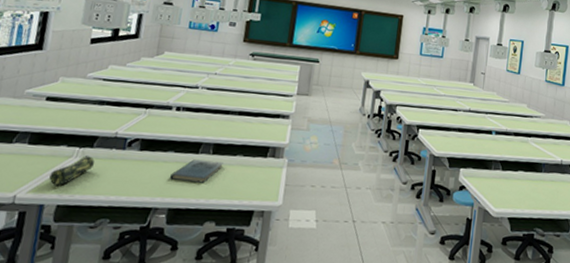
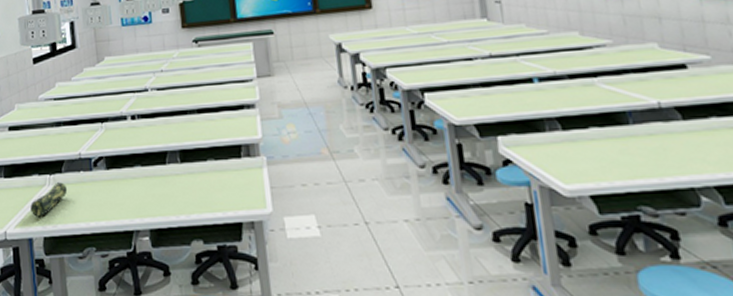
book: present [170,159,223,183] -> none [143,170,195,198]

